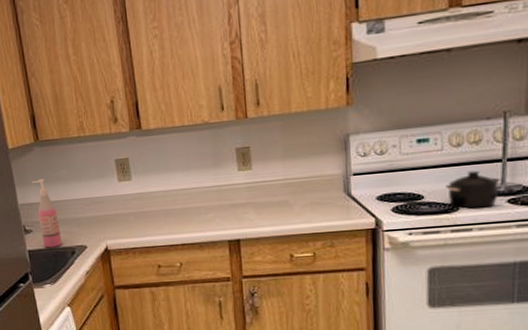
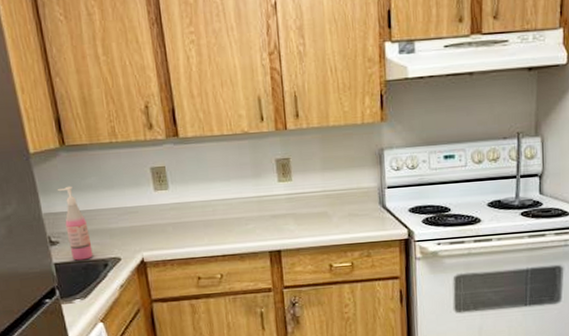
saucepan: present [445,170,501,209] -> none [469,185,516,221]

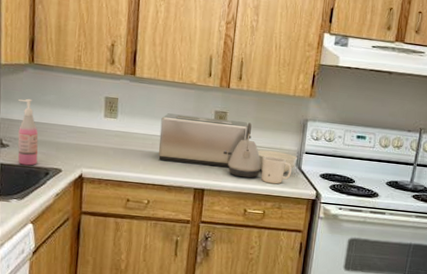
toaster: none [217,165,322,227] -> present [158,113,252,167]
kettle: none [301,165,340,230] -> present [228,123,262,178]
bowl: none [332,192,379,217] -> present [257,150,297,173]
mug: none [339,198,376,231] -> present [261,156,292,184]

